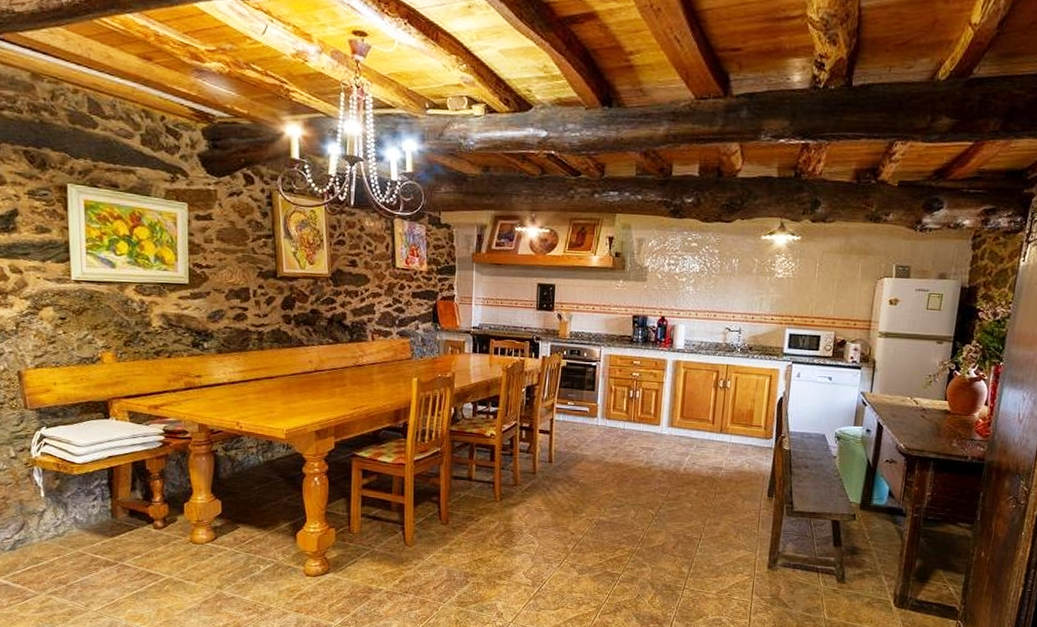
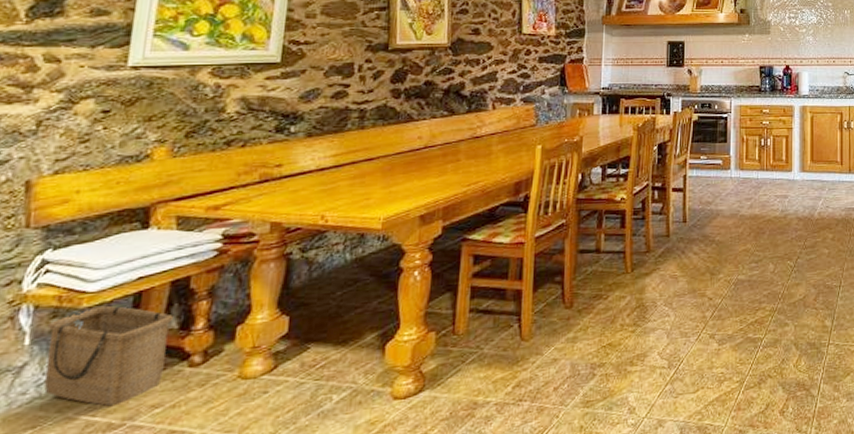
basket: none [53,474,138,549] -> present [44,305,173,407]

